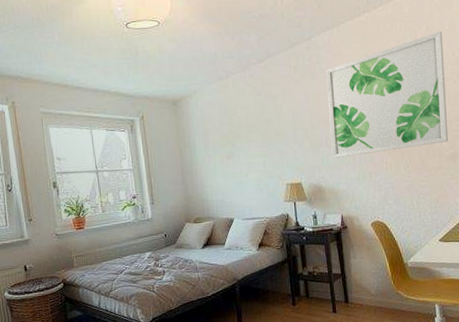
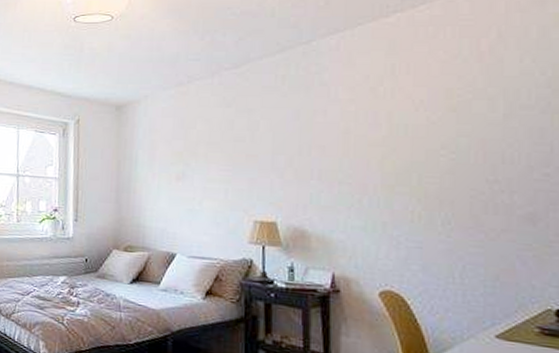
wall art: present [325,31,448,158] -> none [326,39,526,198]

